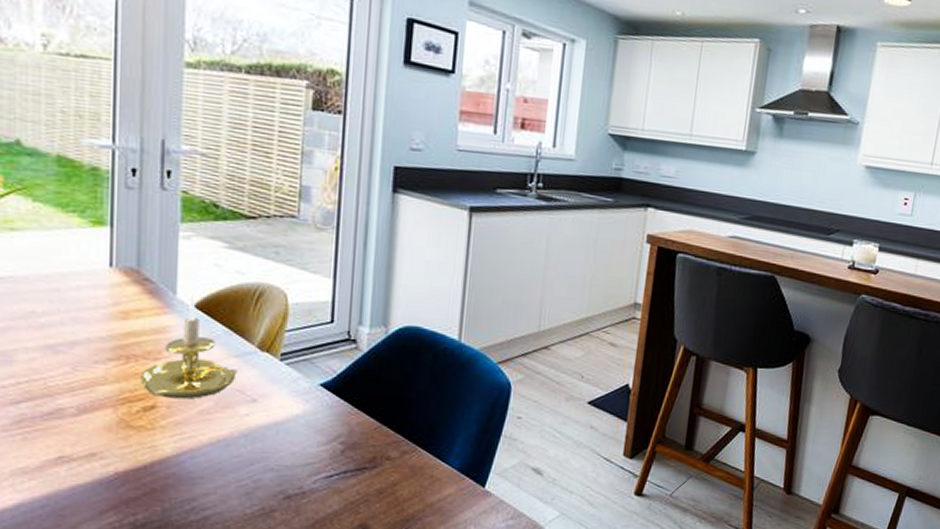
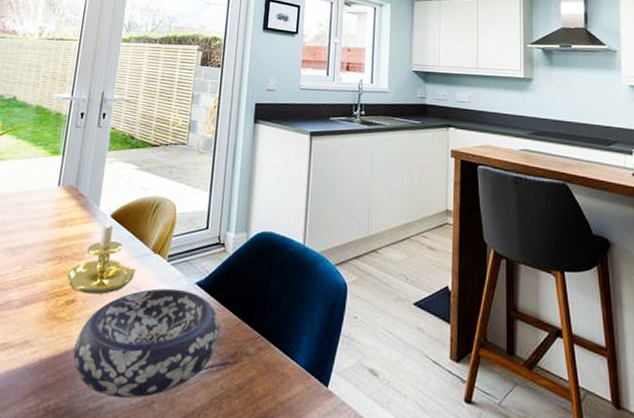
decorative bowl: none [161,390,354,509] -> present [73,288,220,399]

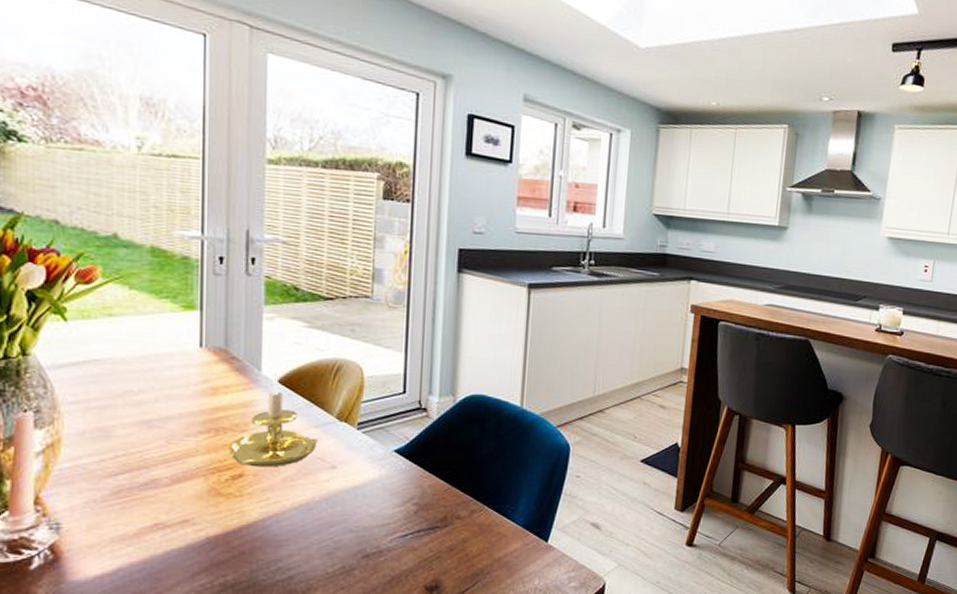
decorative bowl: present [73,288,220,399] -> none [249,457,426,568]

